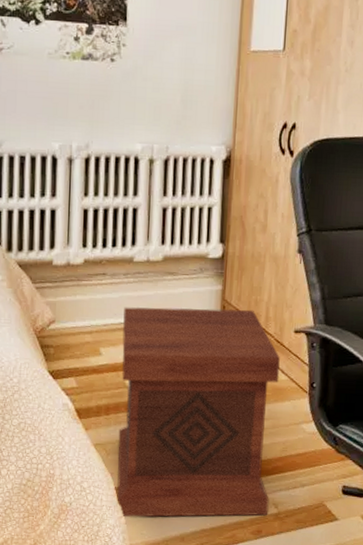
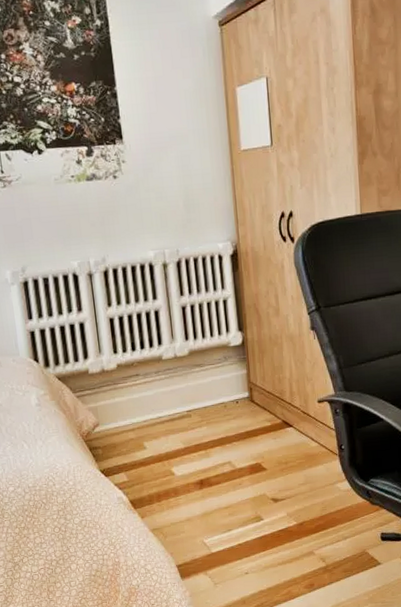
side table: present [116,307,280,517] -> none [160,387,318,591]

